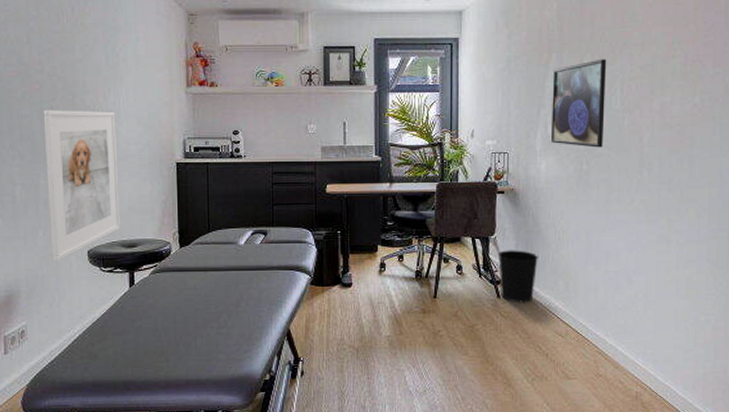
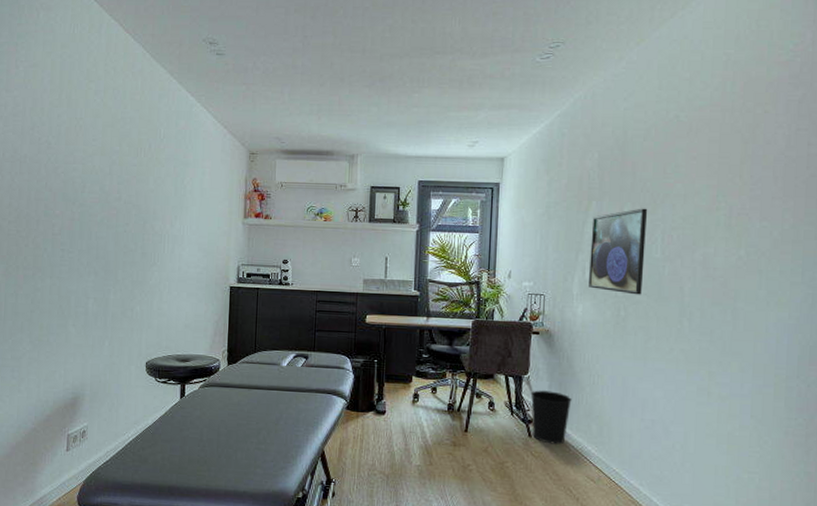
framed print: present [43,109,120,261] -> none [114,232,180,370]

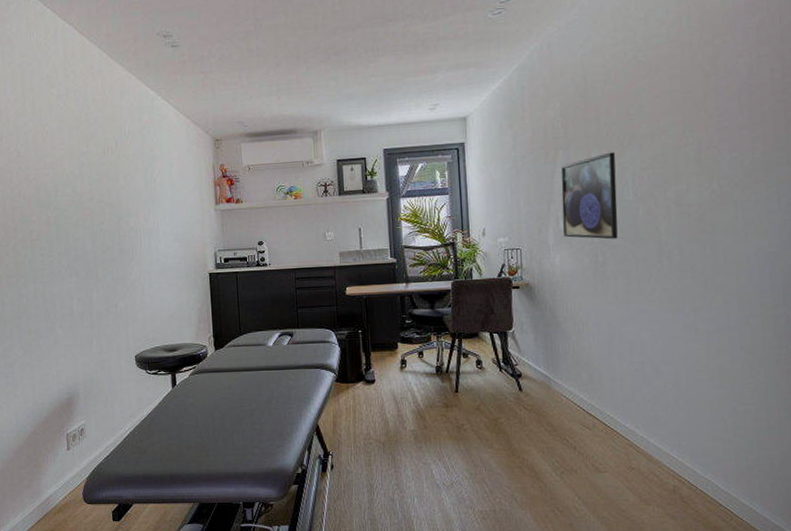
wastebasket: present [530,390,572,445] -> none [516,343,559,396]

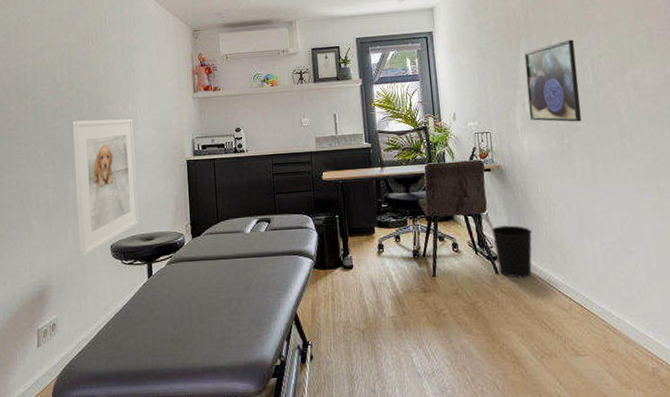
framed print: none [94,230,162,366] -> present [72,118,139,257]
wastebasket: none [516,343,559,396] -> present [491,225,532,279]

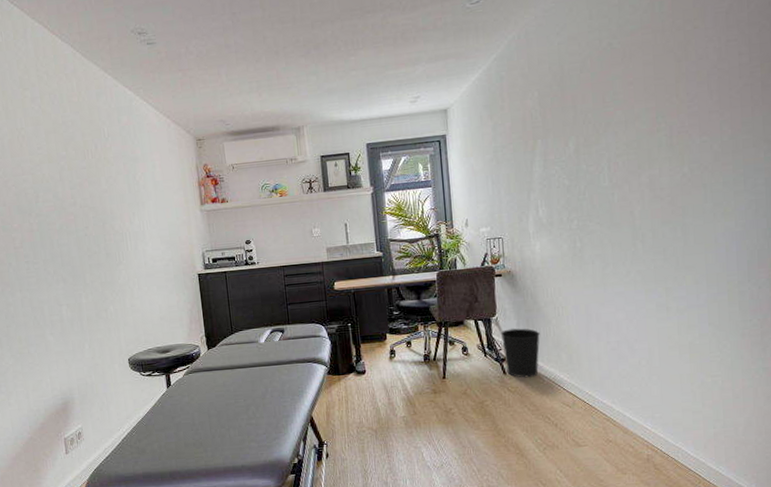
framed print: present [72,118,139,257] -> none [79,233,154,370]
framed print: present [523,39,582,122] -> none [539,139,595,226]

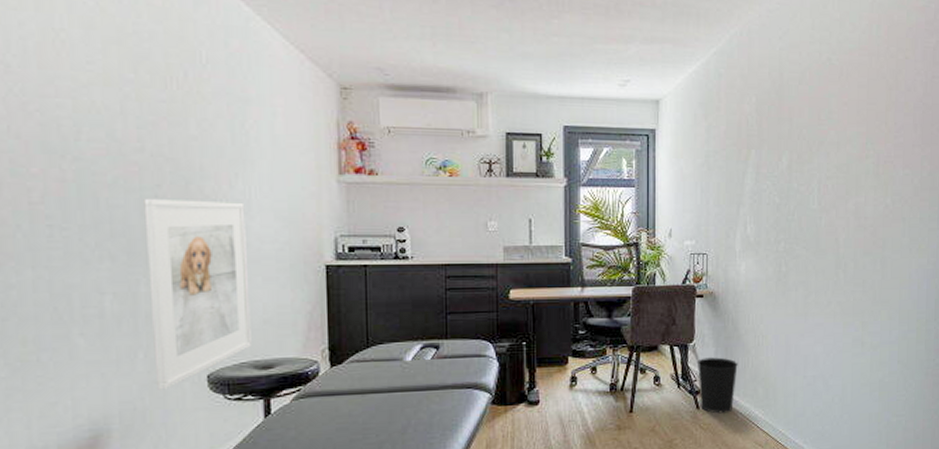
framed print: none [79,233,154,370] -> present [143,198,251,390]

